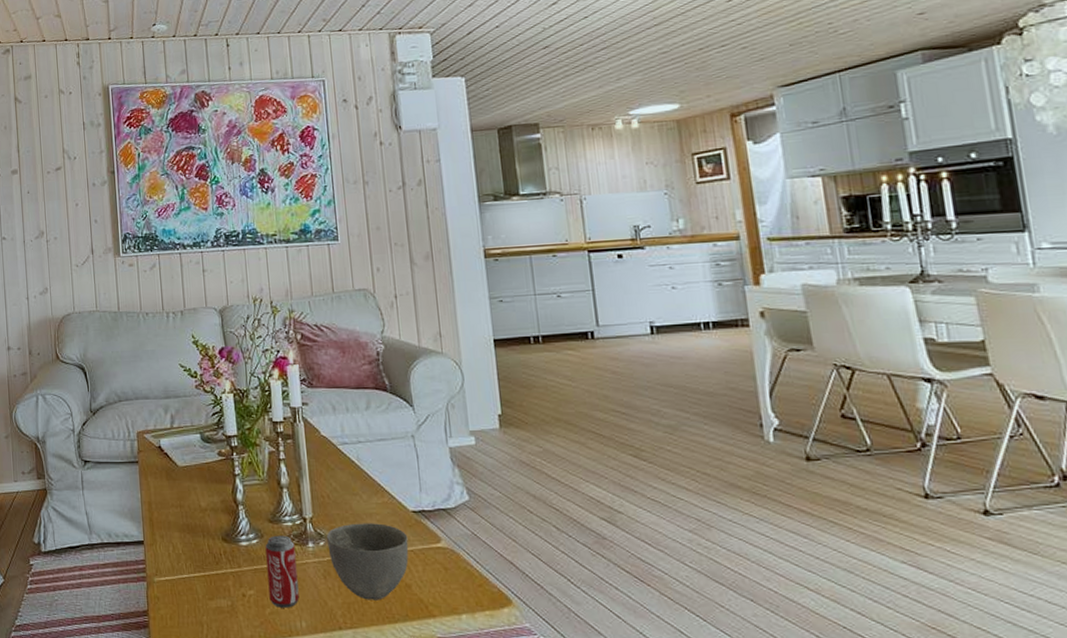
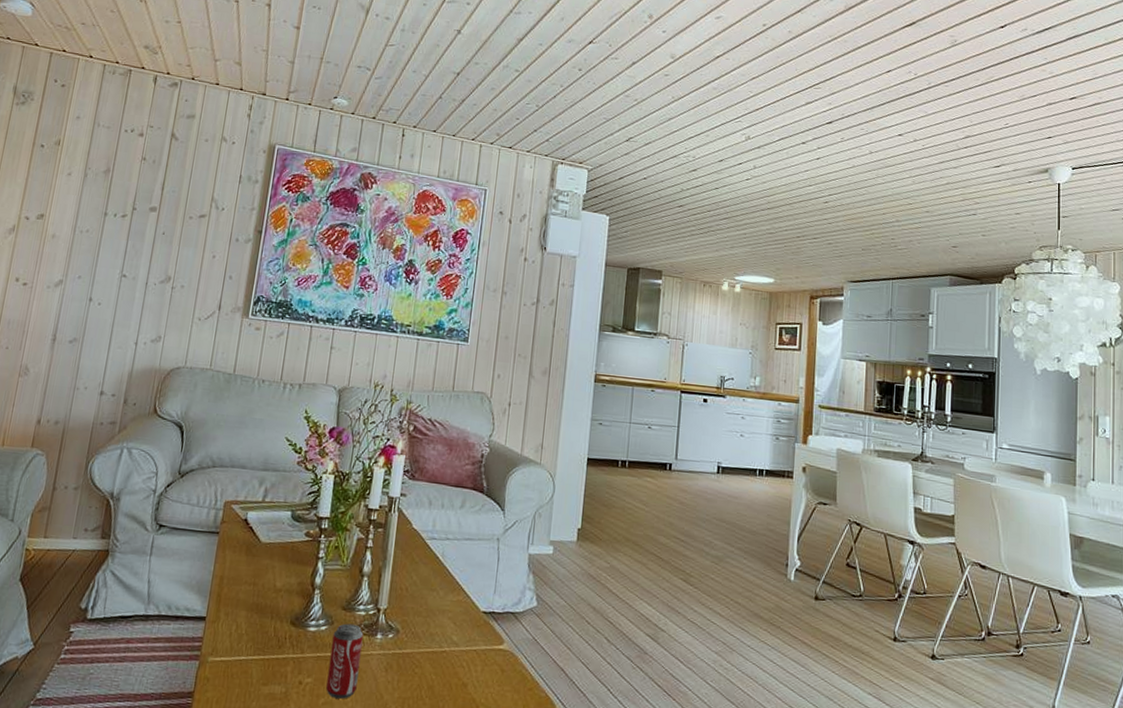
bowl: present [327,523,409,601] -> none [395,618,474,698]

